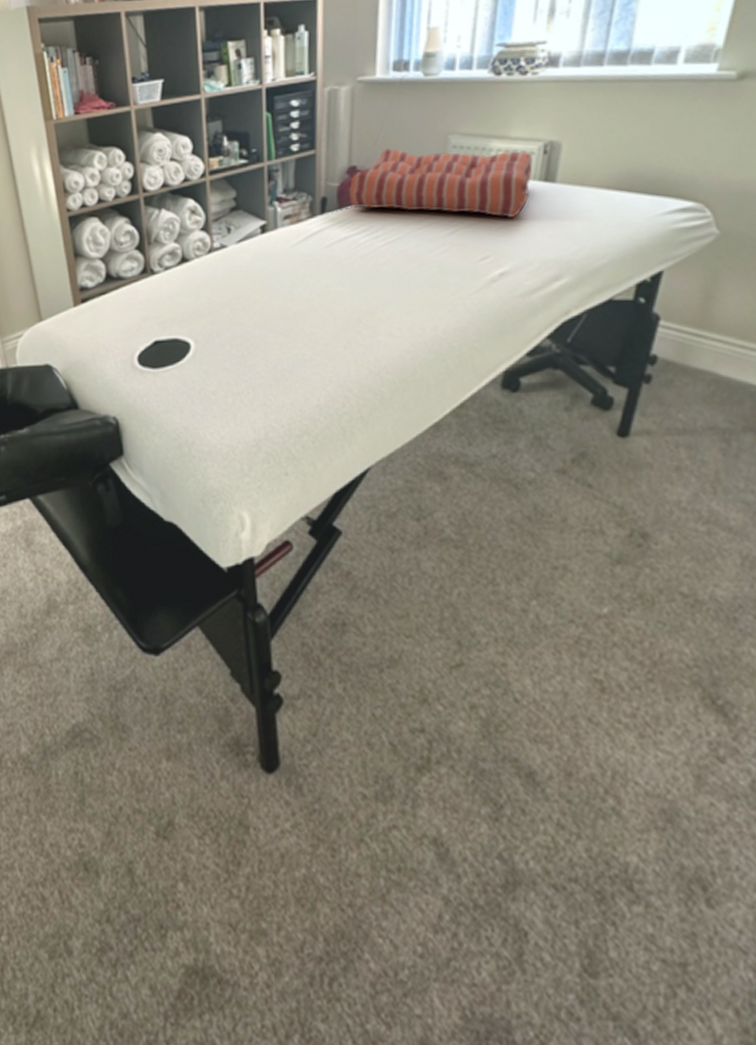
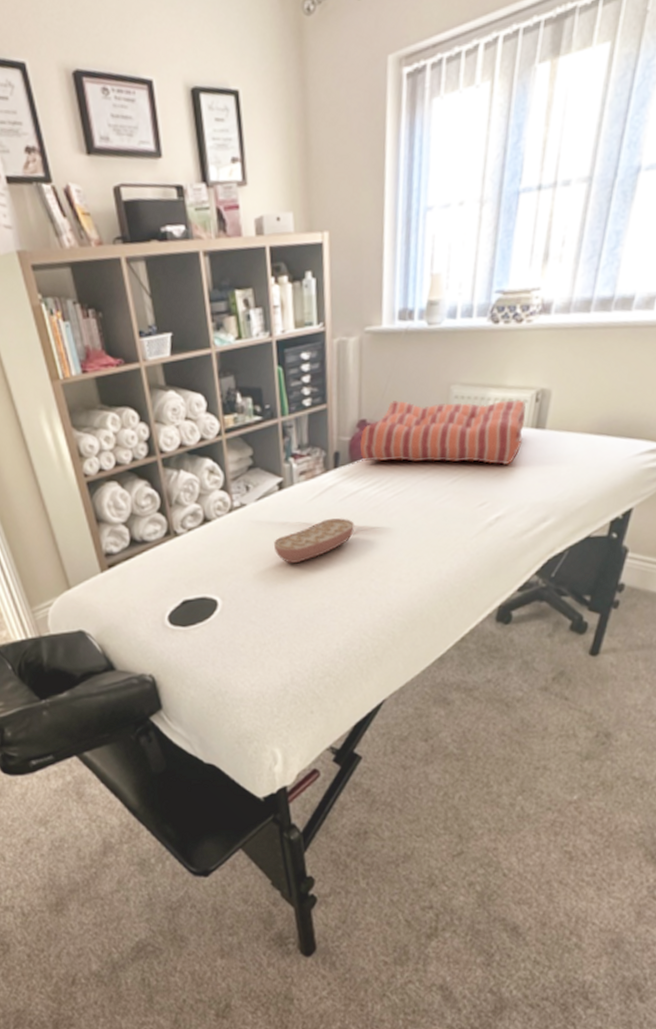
anatomical model: none [252,265,341,309] -> present [273,518,355,563]

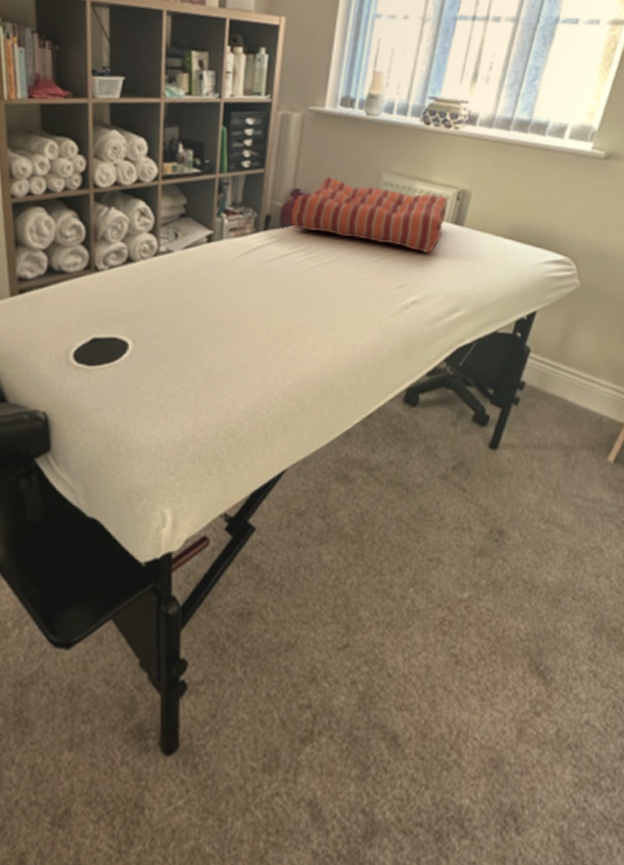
anatomical model: present [273,518,355,563] -> none [194,278,277,317]

